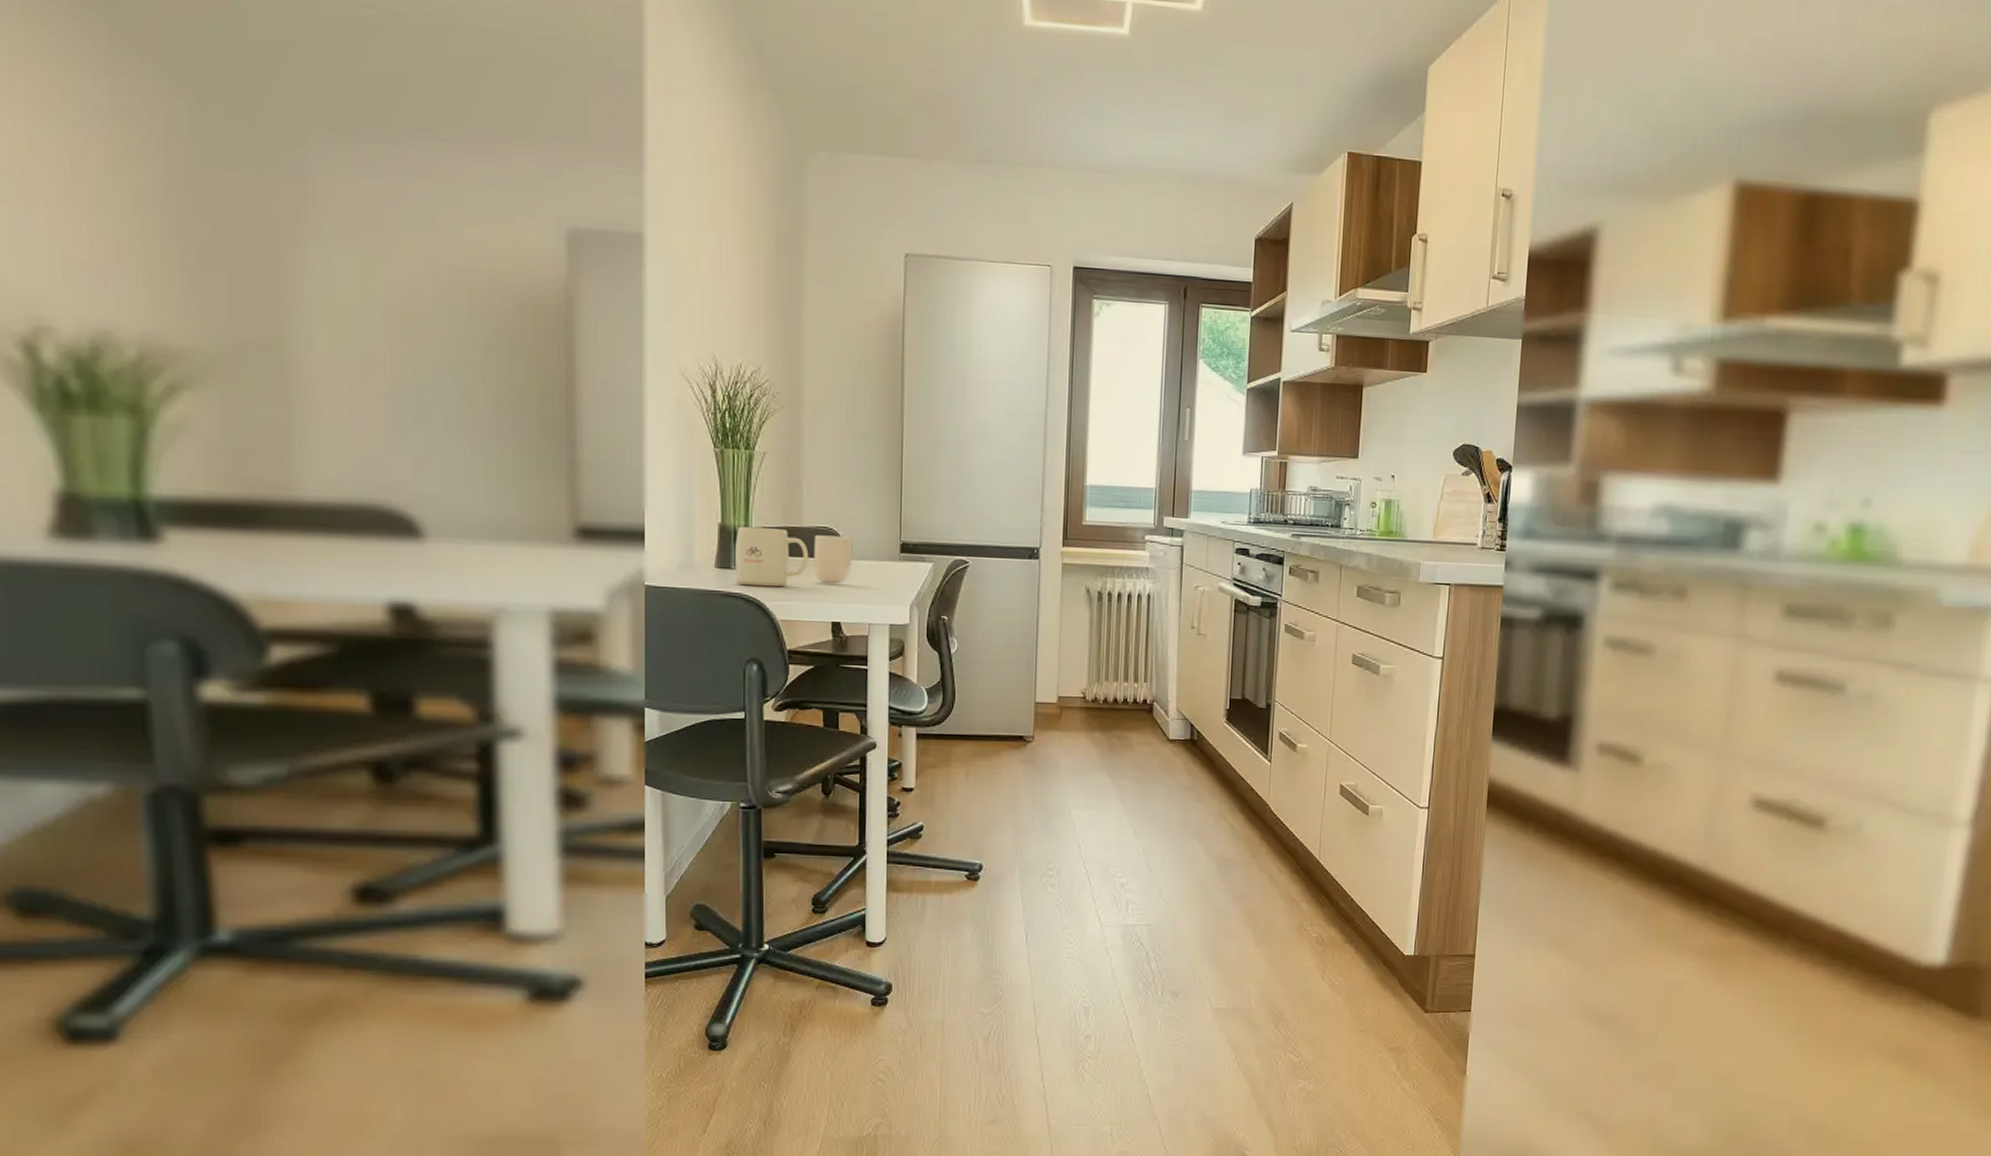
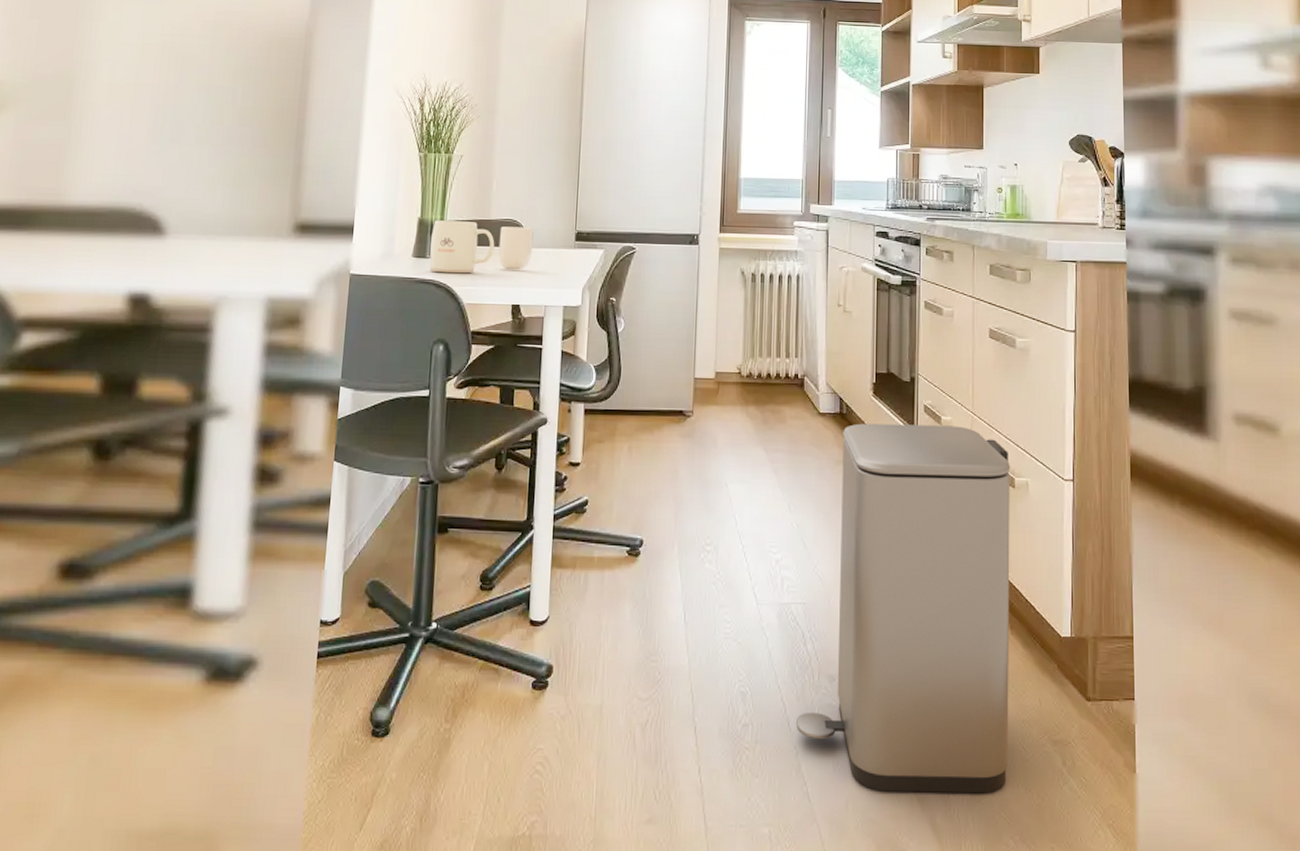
pedal bin: none [1139,750,1366,1094] -> present [796,423,1011,794]

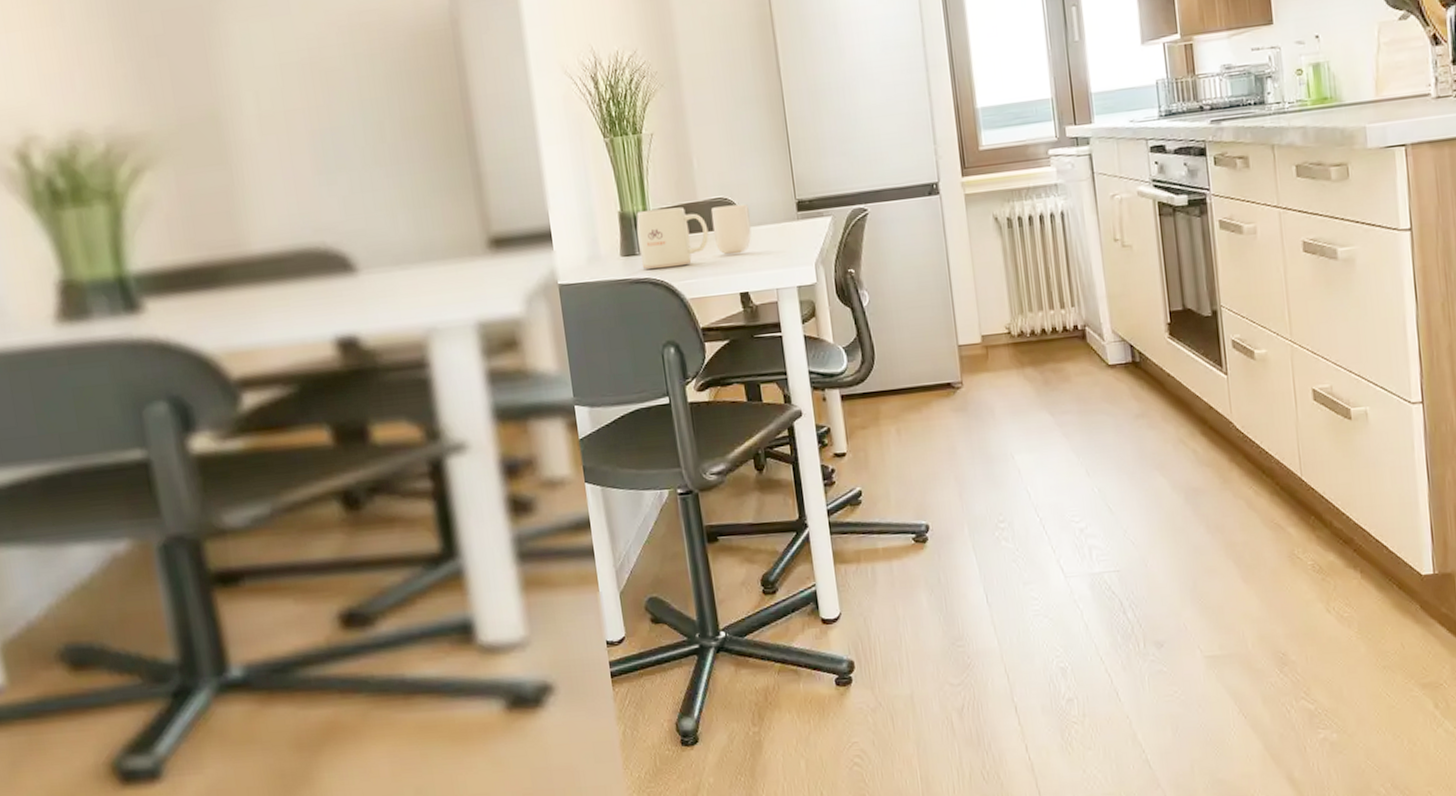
pedal bin: present [796,423,1011,794] -> none [1125,358,1371,752]

